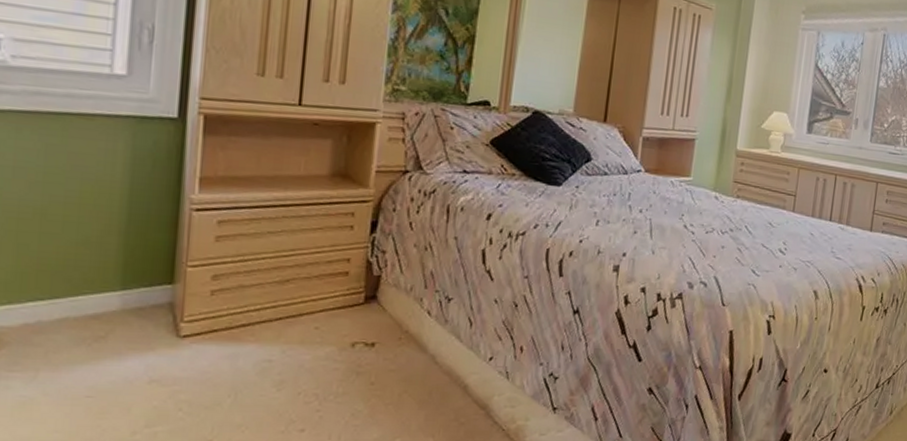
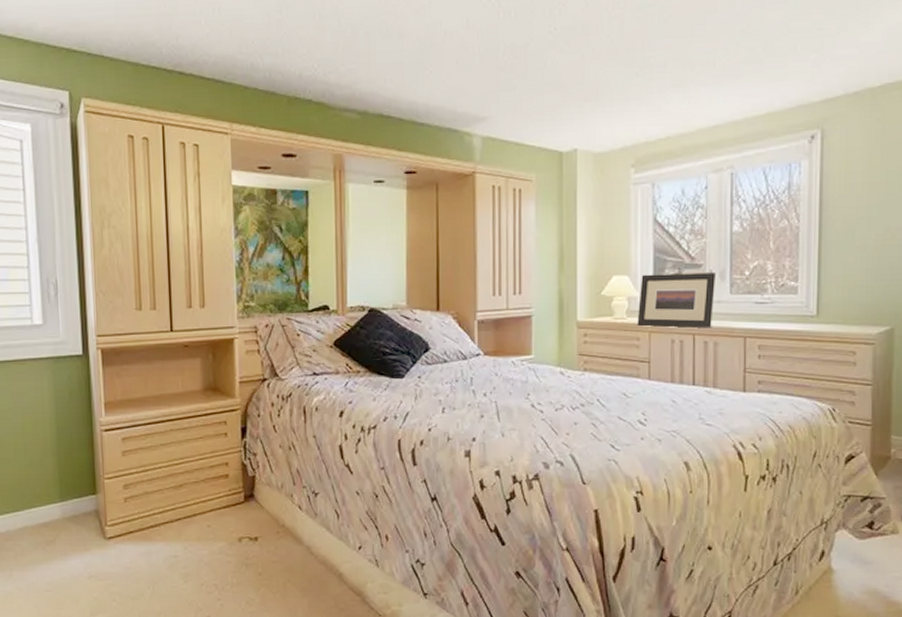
picture frame: none [789,114,861,170] -> present [637,273,717,328]

